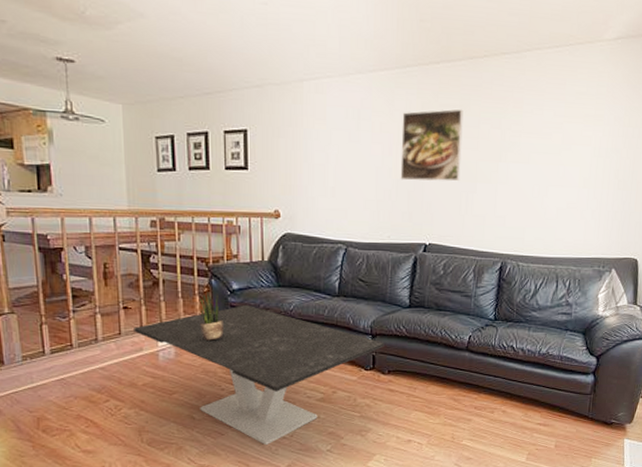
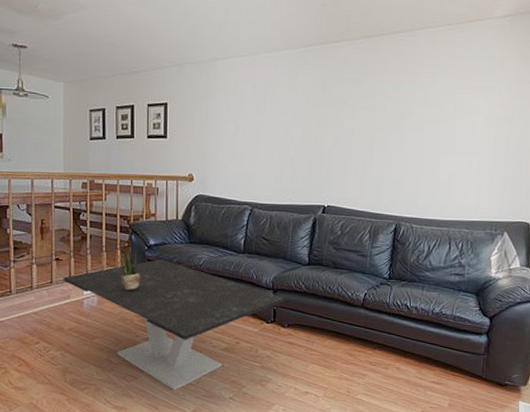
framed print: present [400,109,464,182] -> none [302,82,361,149]

